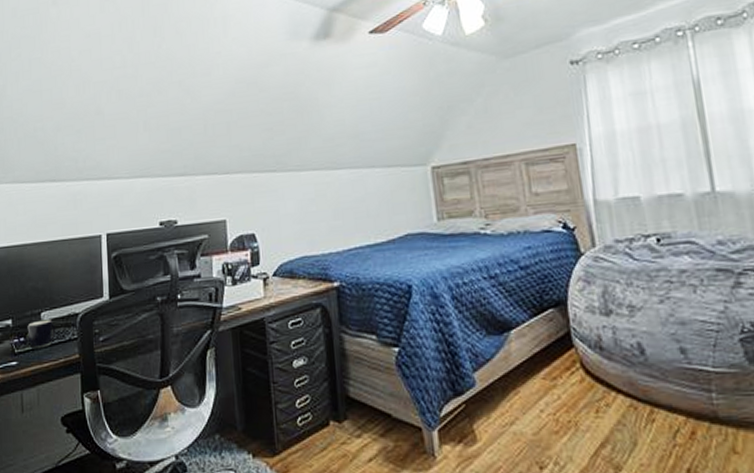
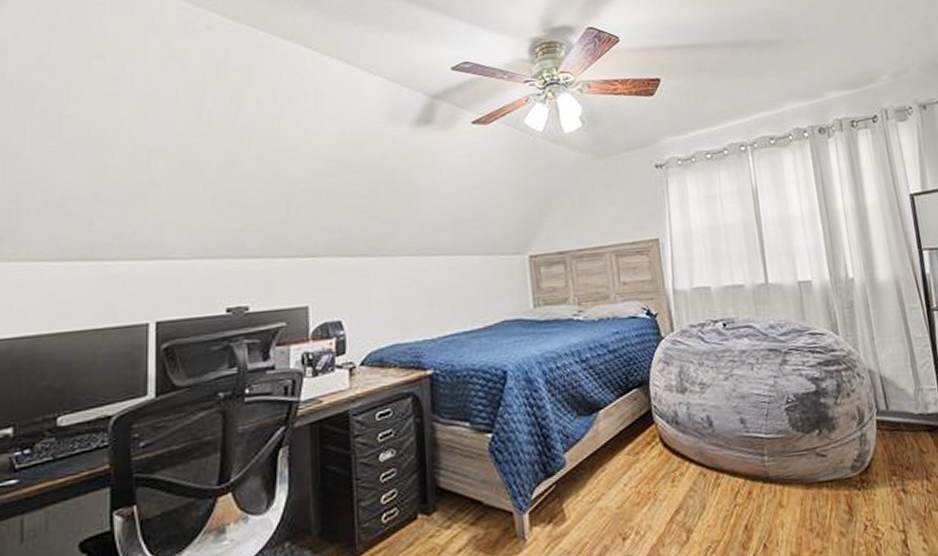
mug: present [27,319,56,349] -> none [35,425,78,463]

